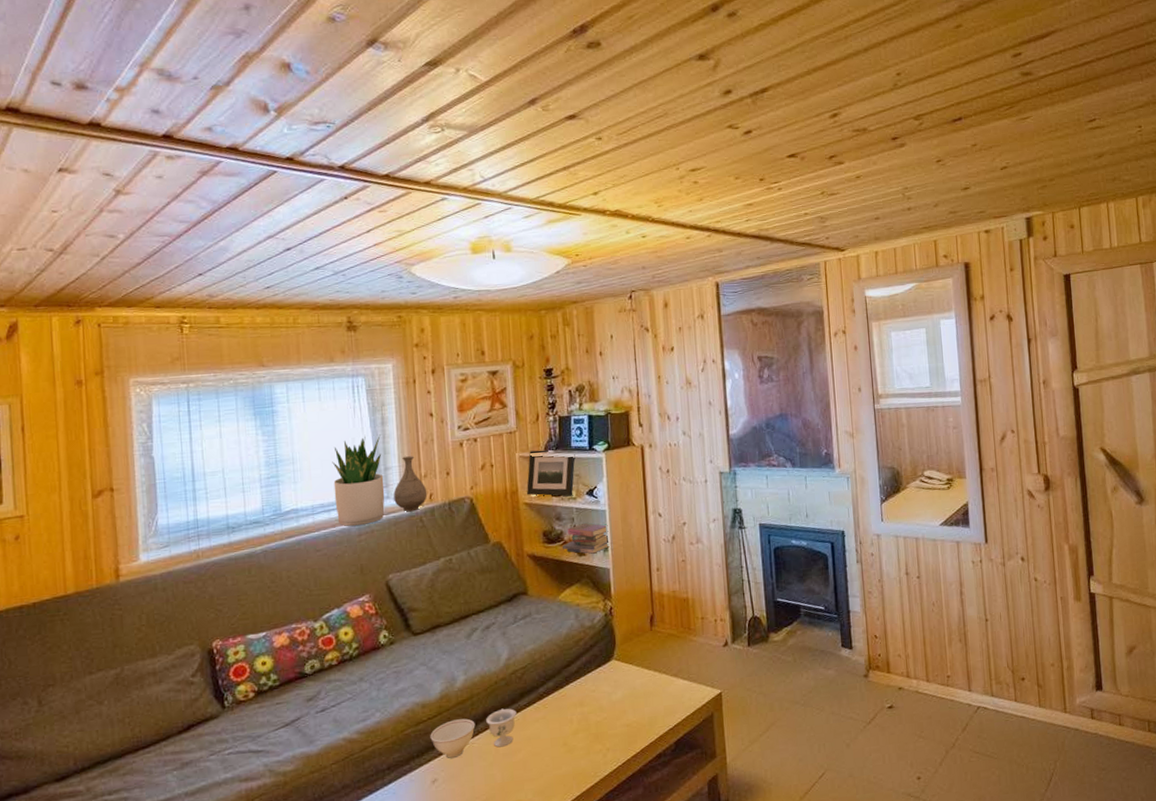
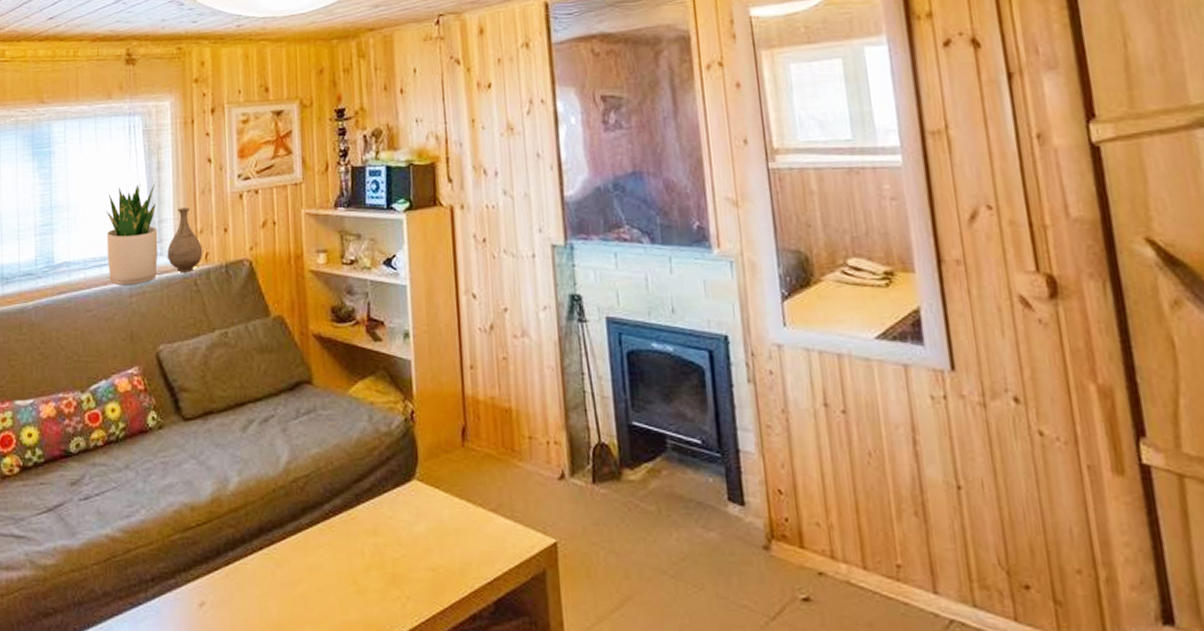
bowl: present [430,718,476,758] -> none [198,531,250,578]
teacup: present [486,708,517,748] -> none [262,524,297,574]
picture frame: present [527,450,575,496] -> none [313,207,370,265]
books: present [563,523,609,554] -> none [354,300,411,340]

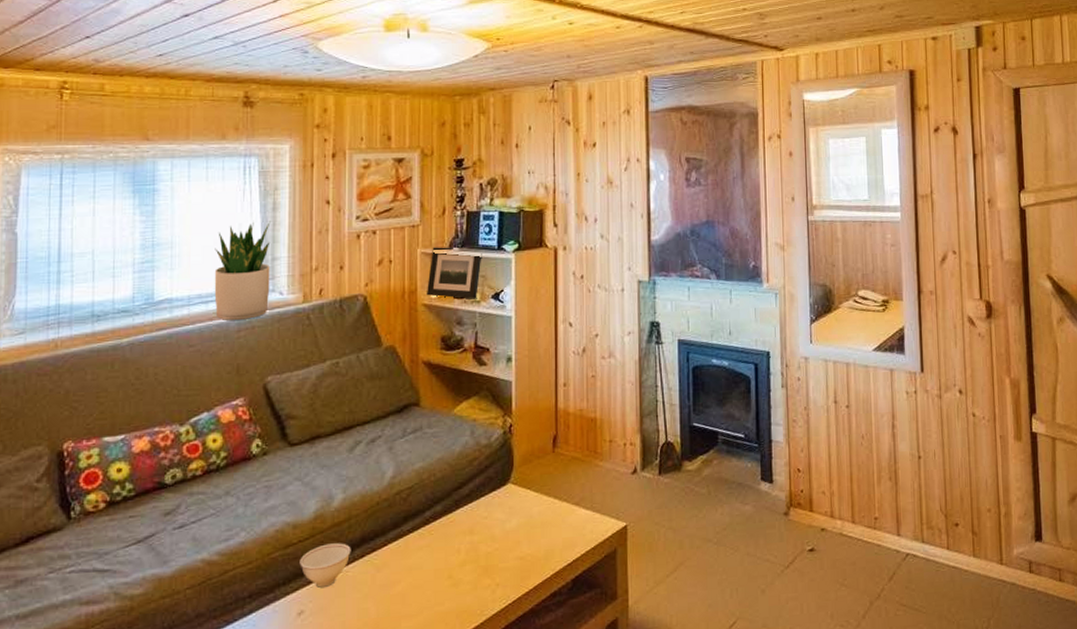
vase: present [167,207,203,273] -> none [280,246,317,308]
bowl: none [198,531,250,578] -> present [300,543,351,588]
picture frame: none [313,207,370,265] -> present [427,247,482,299]

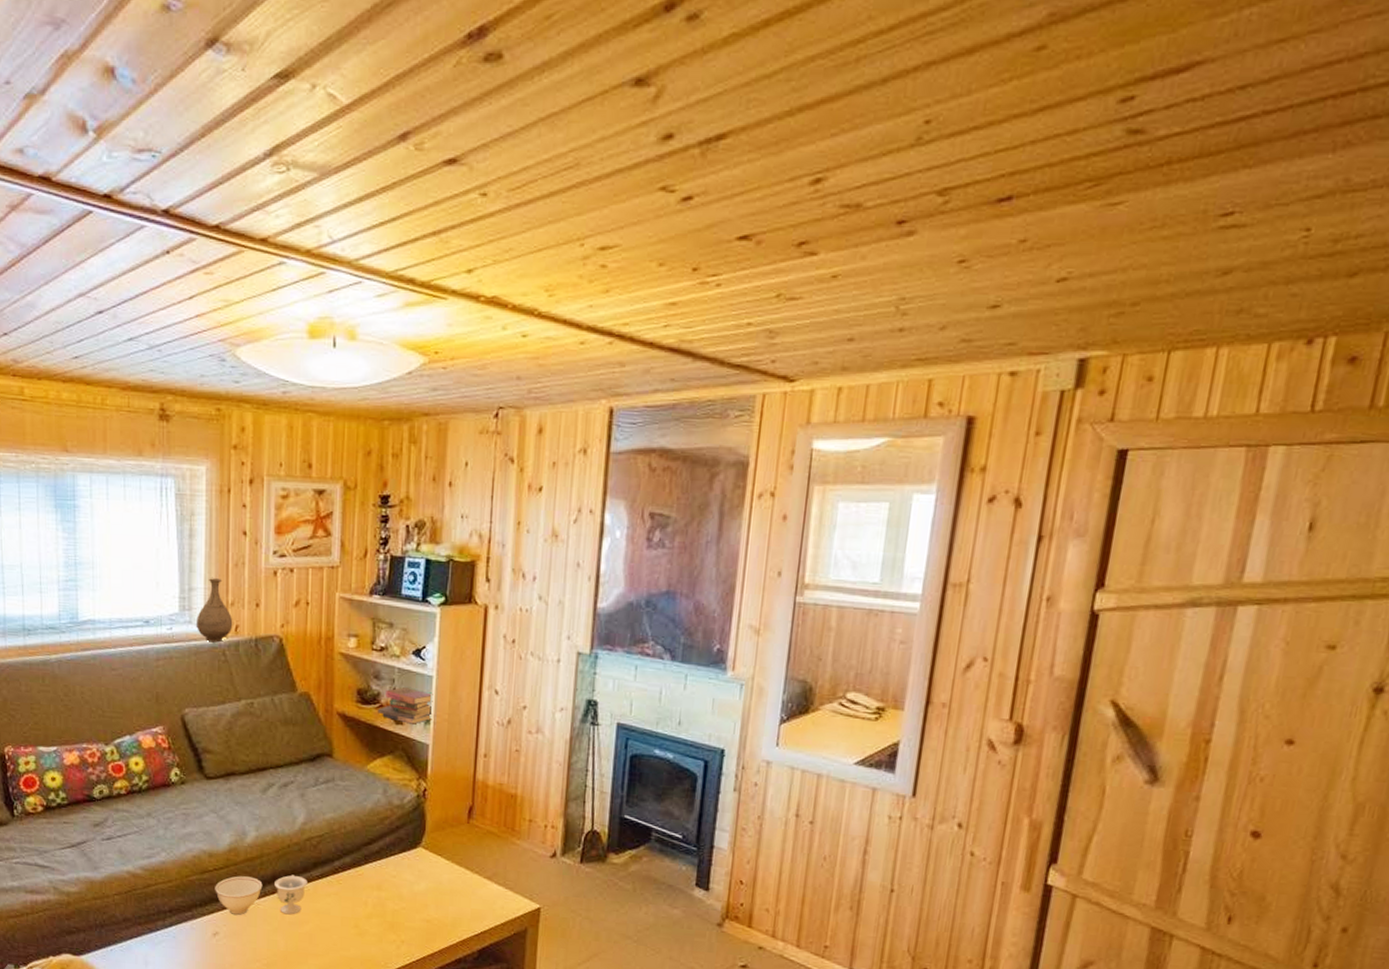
planter: present [214,221,271,320] -> none [133,547,187,649]
vase: none [280,246,317,308] -> present [197,578,233,643]
teacup: none [364,533,398,578] -> present [275,874,308,915]
picture frame: present [427,247,482,299] -> none [344,592,405,653]
books: none [462,330,513,364] -> present [378,687,433,724]

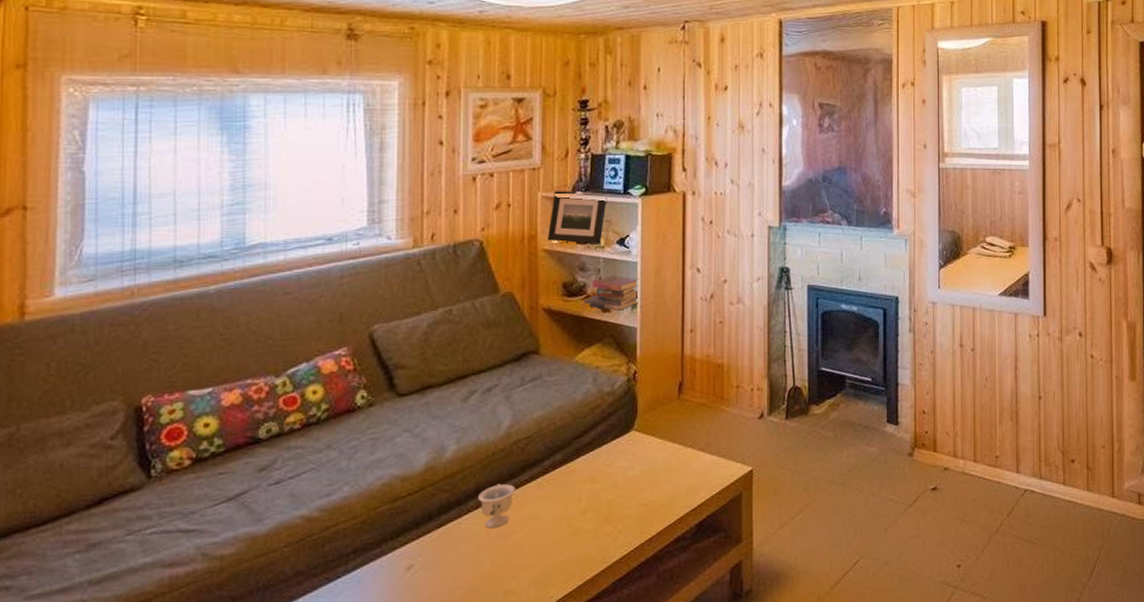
vase: present [197,578,233,643] -> none [388,189,429,253]
bowl: present [215,876,263,915] -> none [409,495,465,541]
picture frame: none [344,592,405,653] -> present [548,191,607,245]

